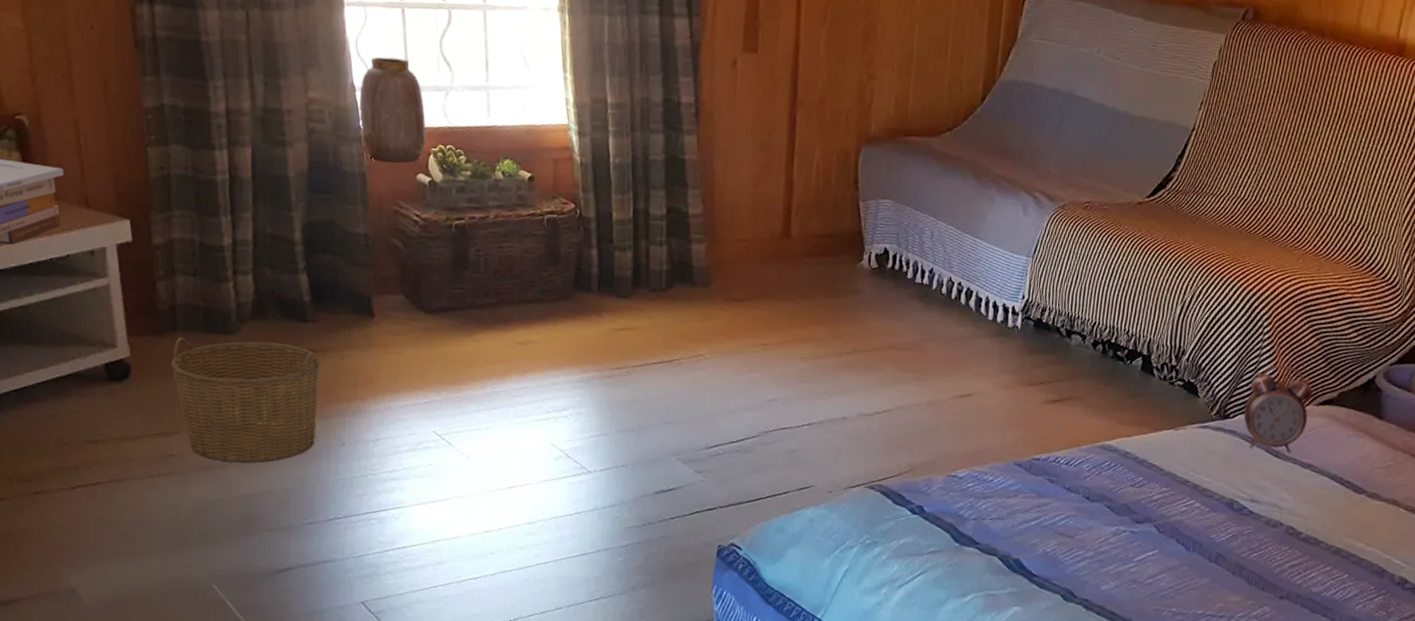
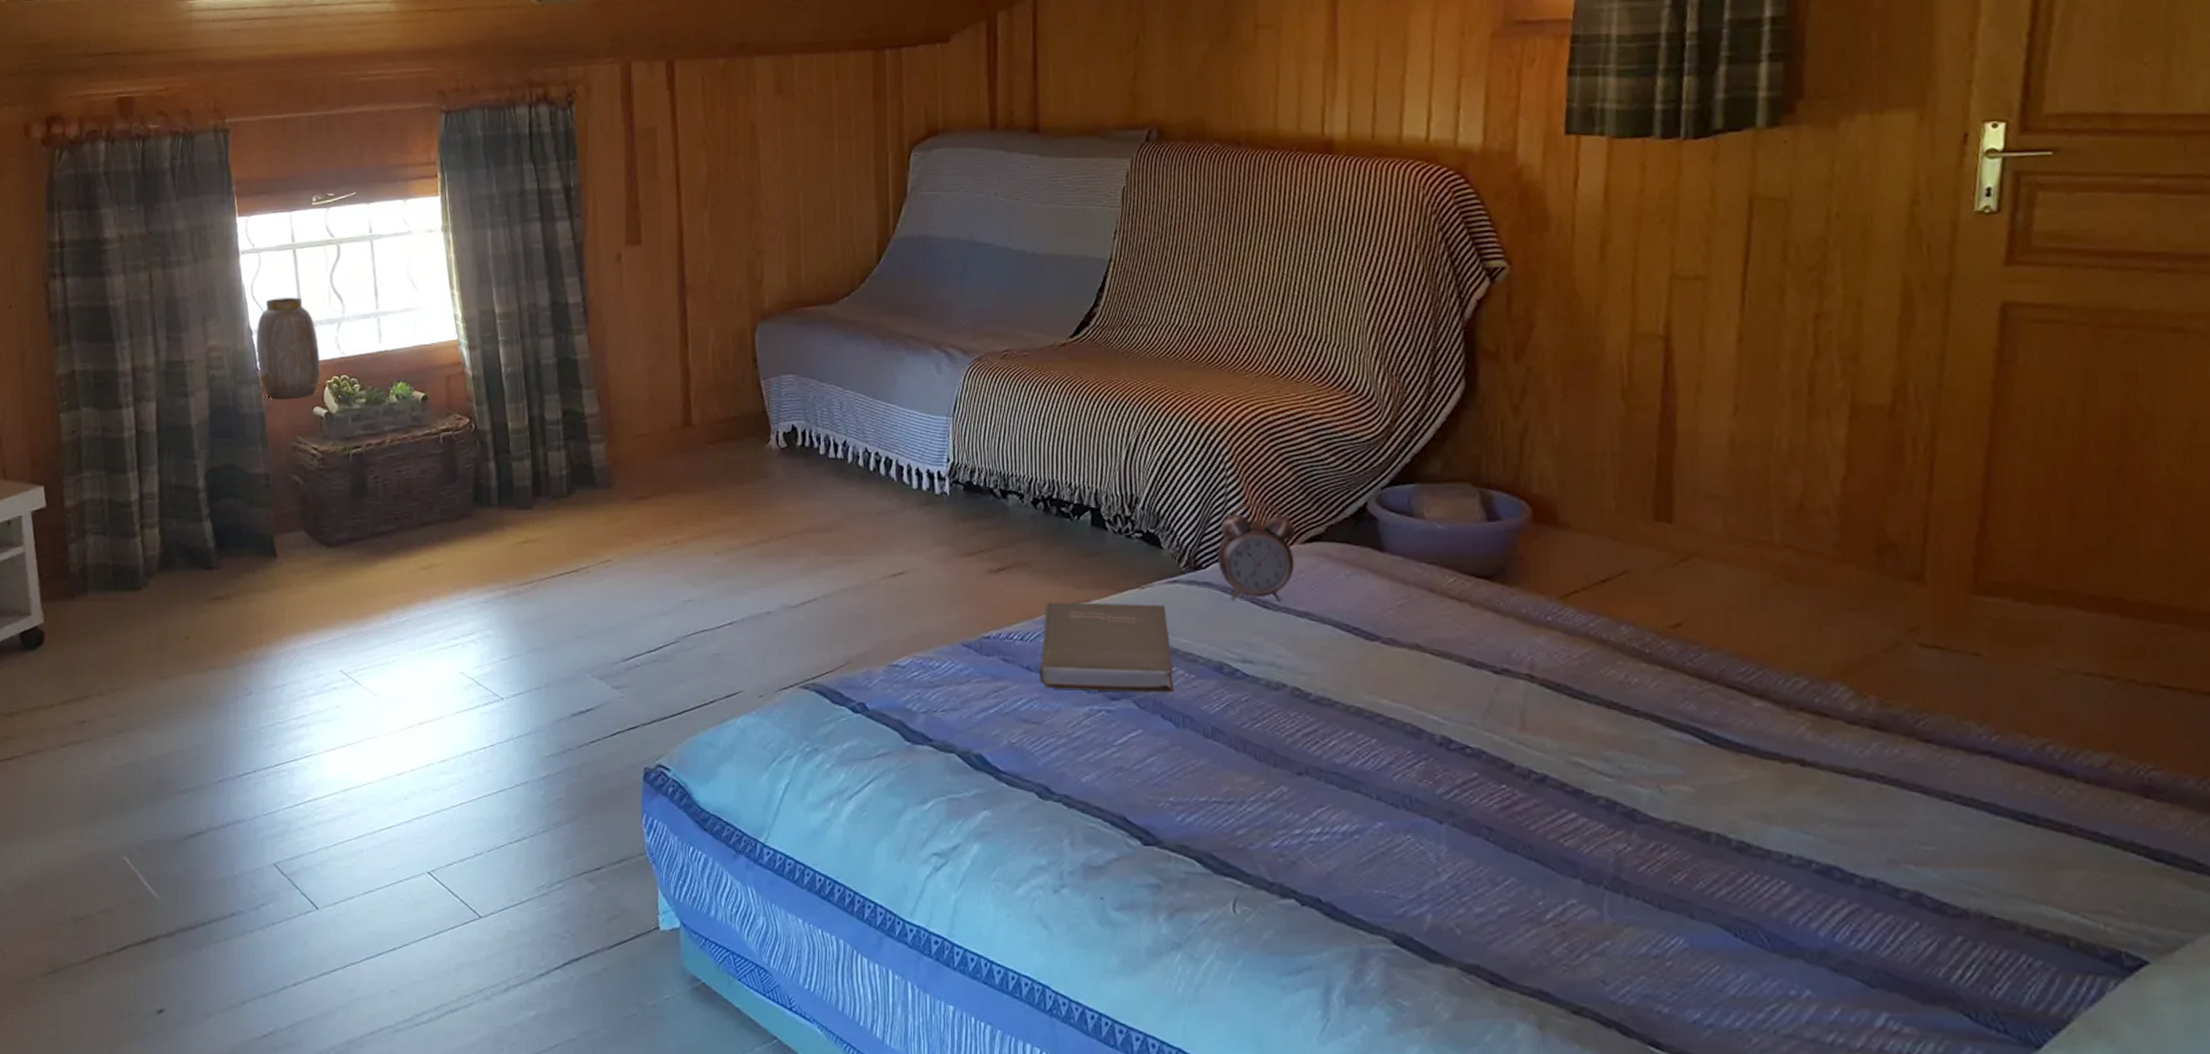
basket: present [171,337,320,463] -> none [82,594,226,723]
book: none [1078,433,1194,522] -> present [1039,602,1175,693]

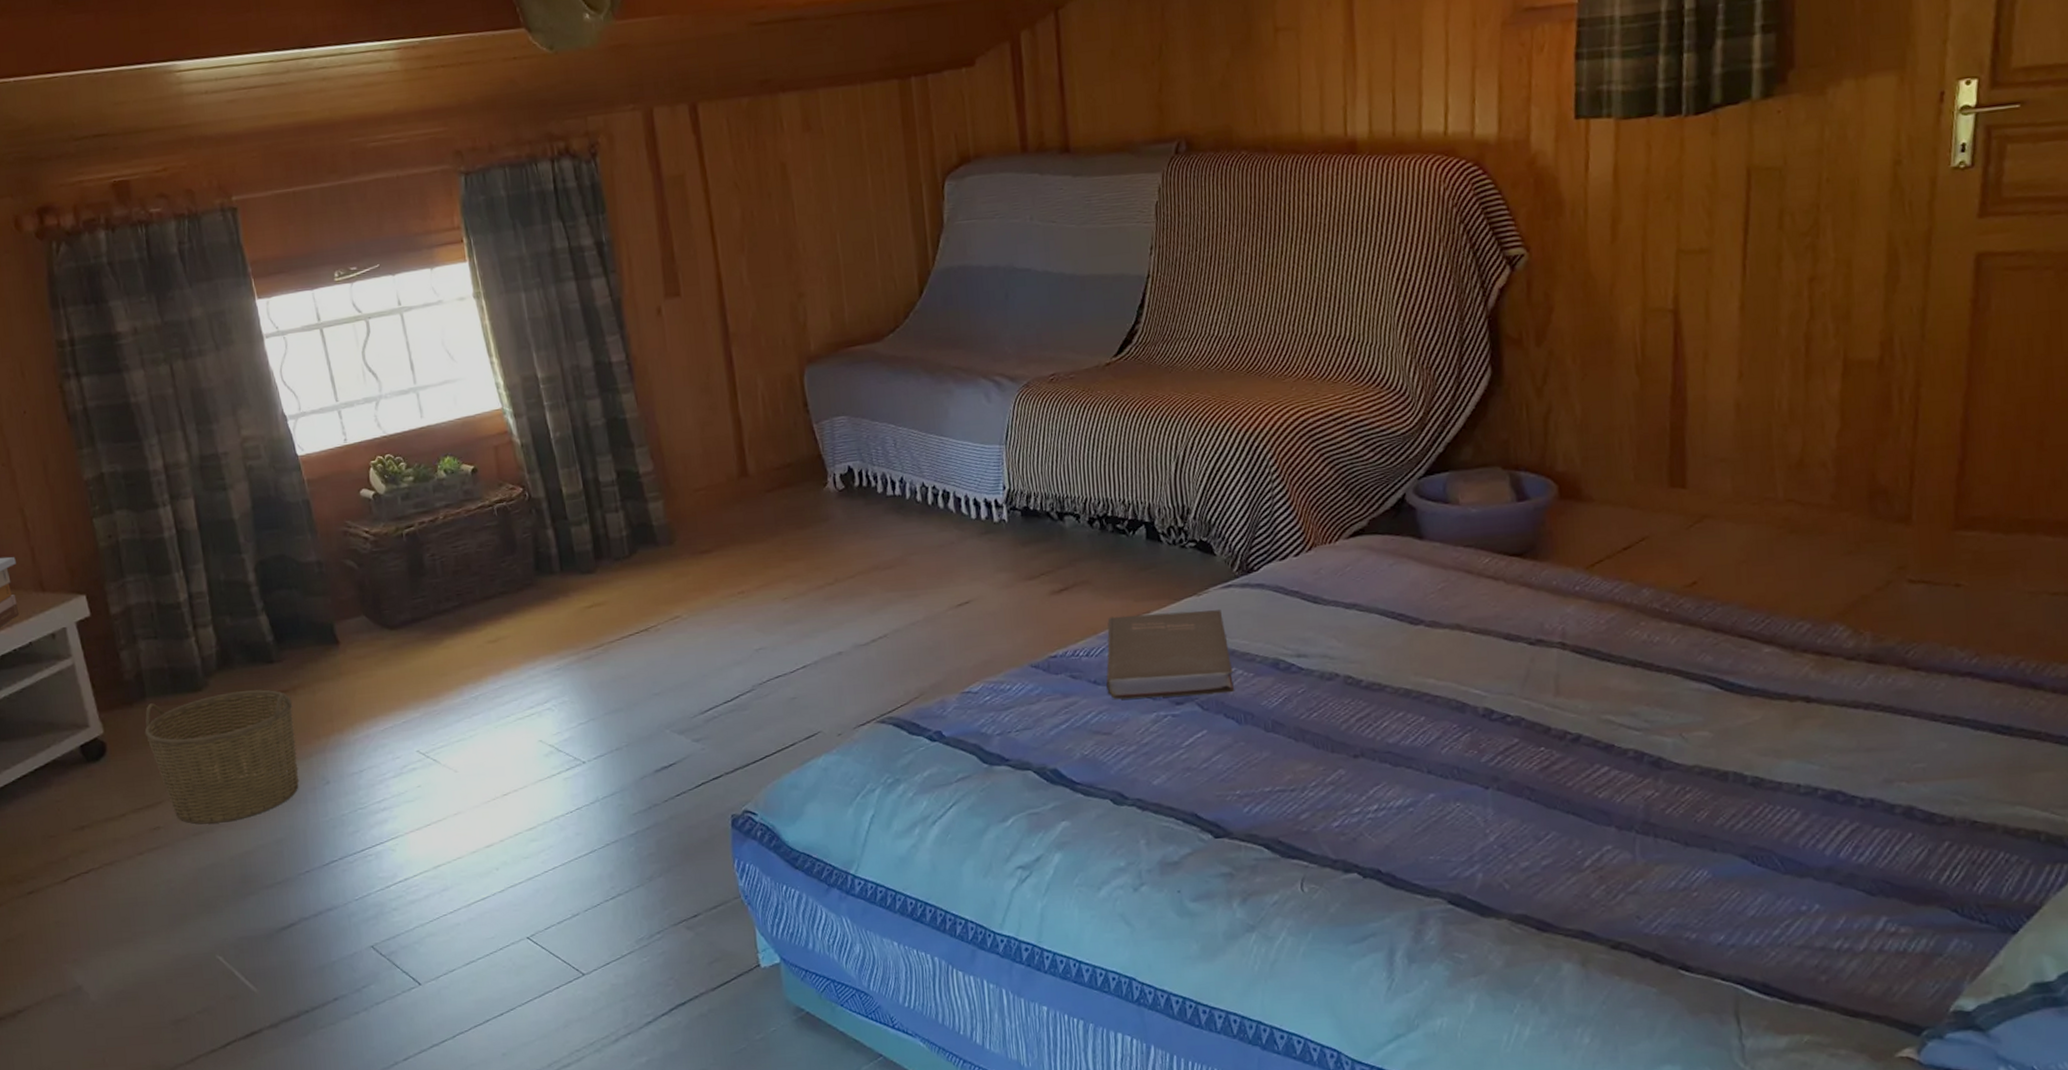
basket: none [82,594,226,723] -> present [144,689,300,824]
vase: present [256,297,321,399] -> none [291,378,364,485]
alarm clock: present [1217,502,1295,603] -> none [1268,502,1341,600]

